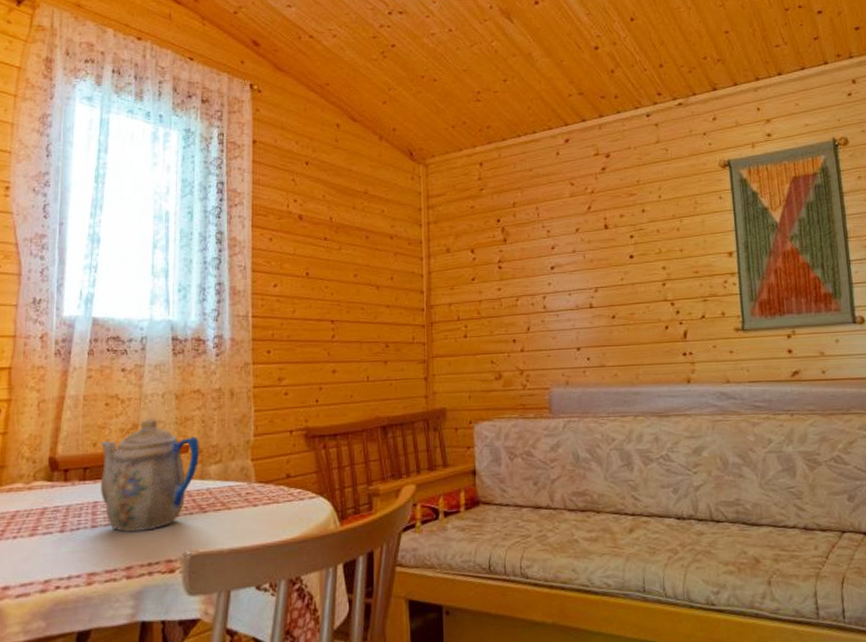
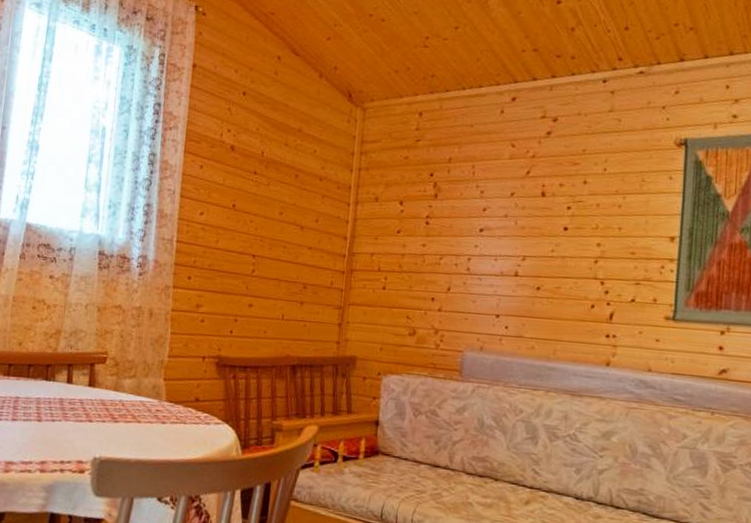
teapot: present [100,418,199,532] -> none [22,326,117,431]

